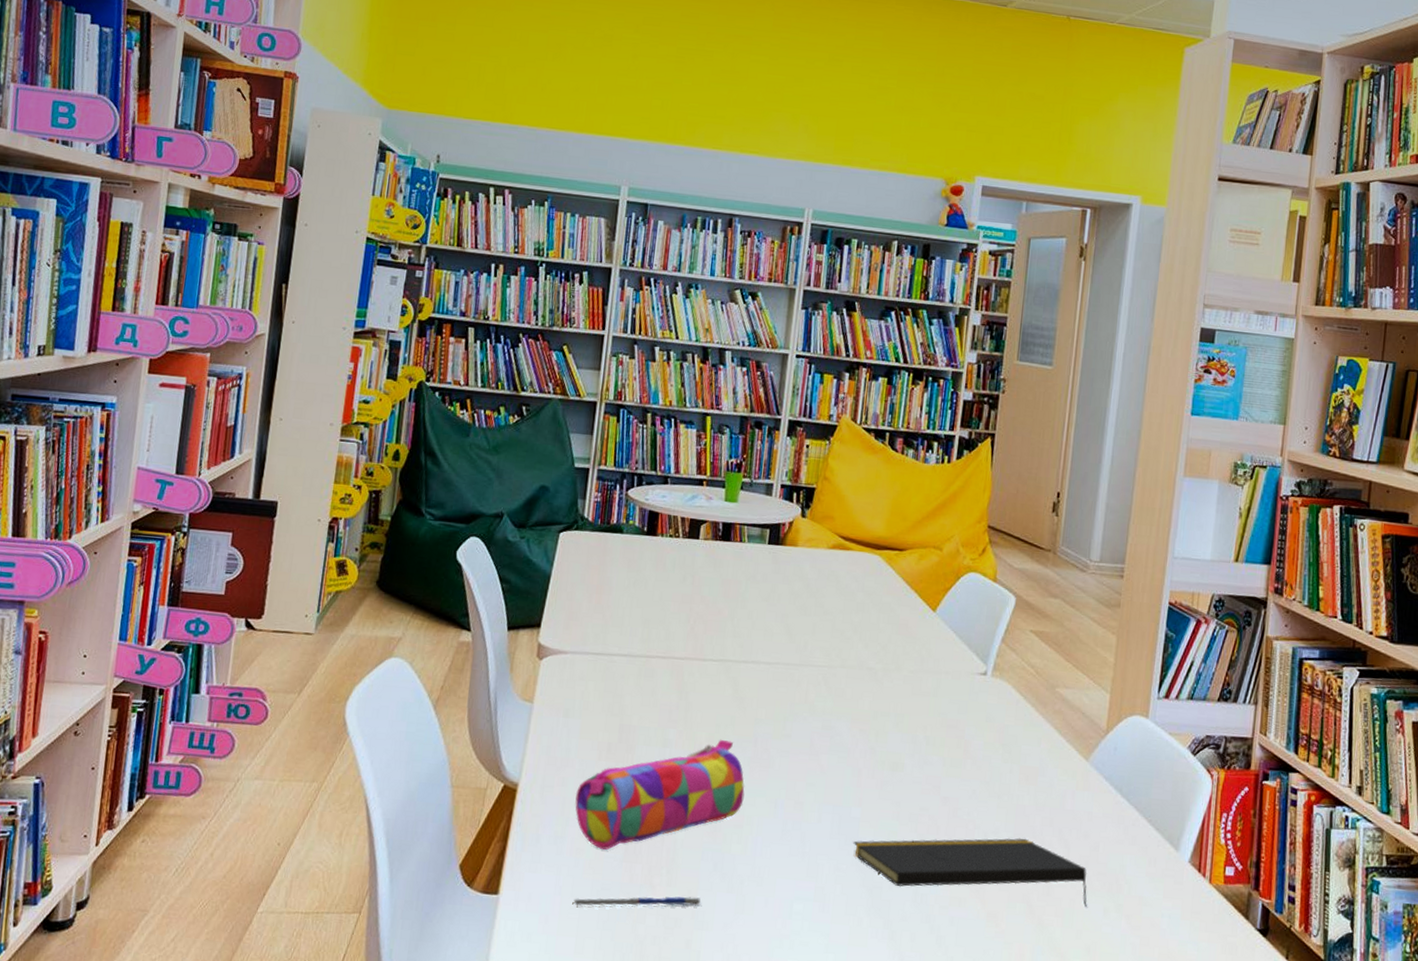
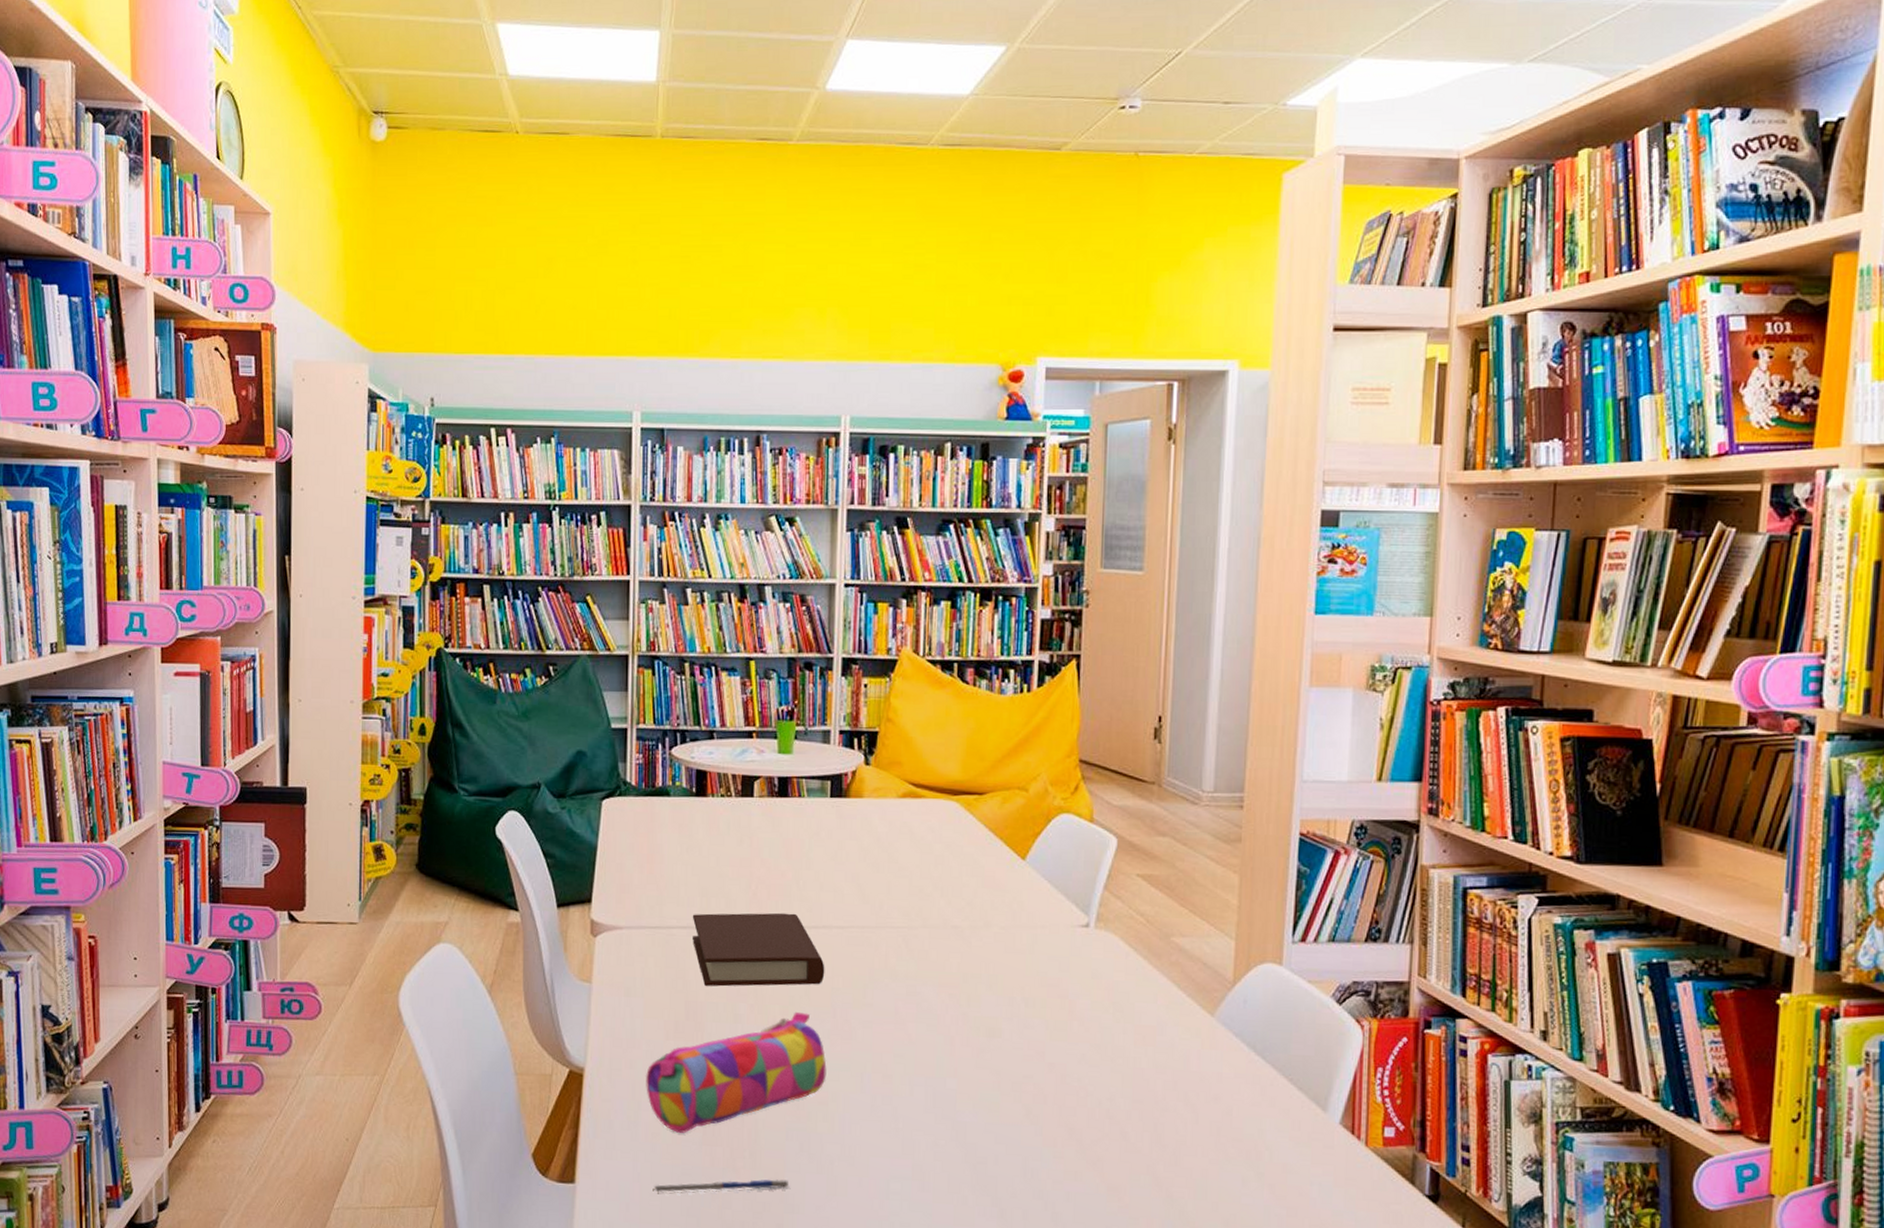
book: none [631,643,751,716] -> present [692,912,825,987]
notepad: present [853,838,1087,908] -> none [951,1104,1222,1178]

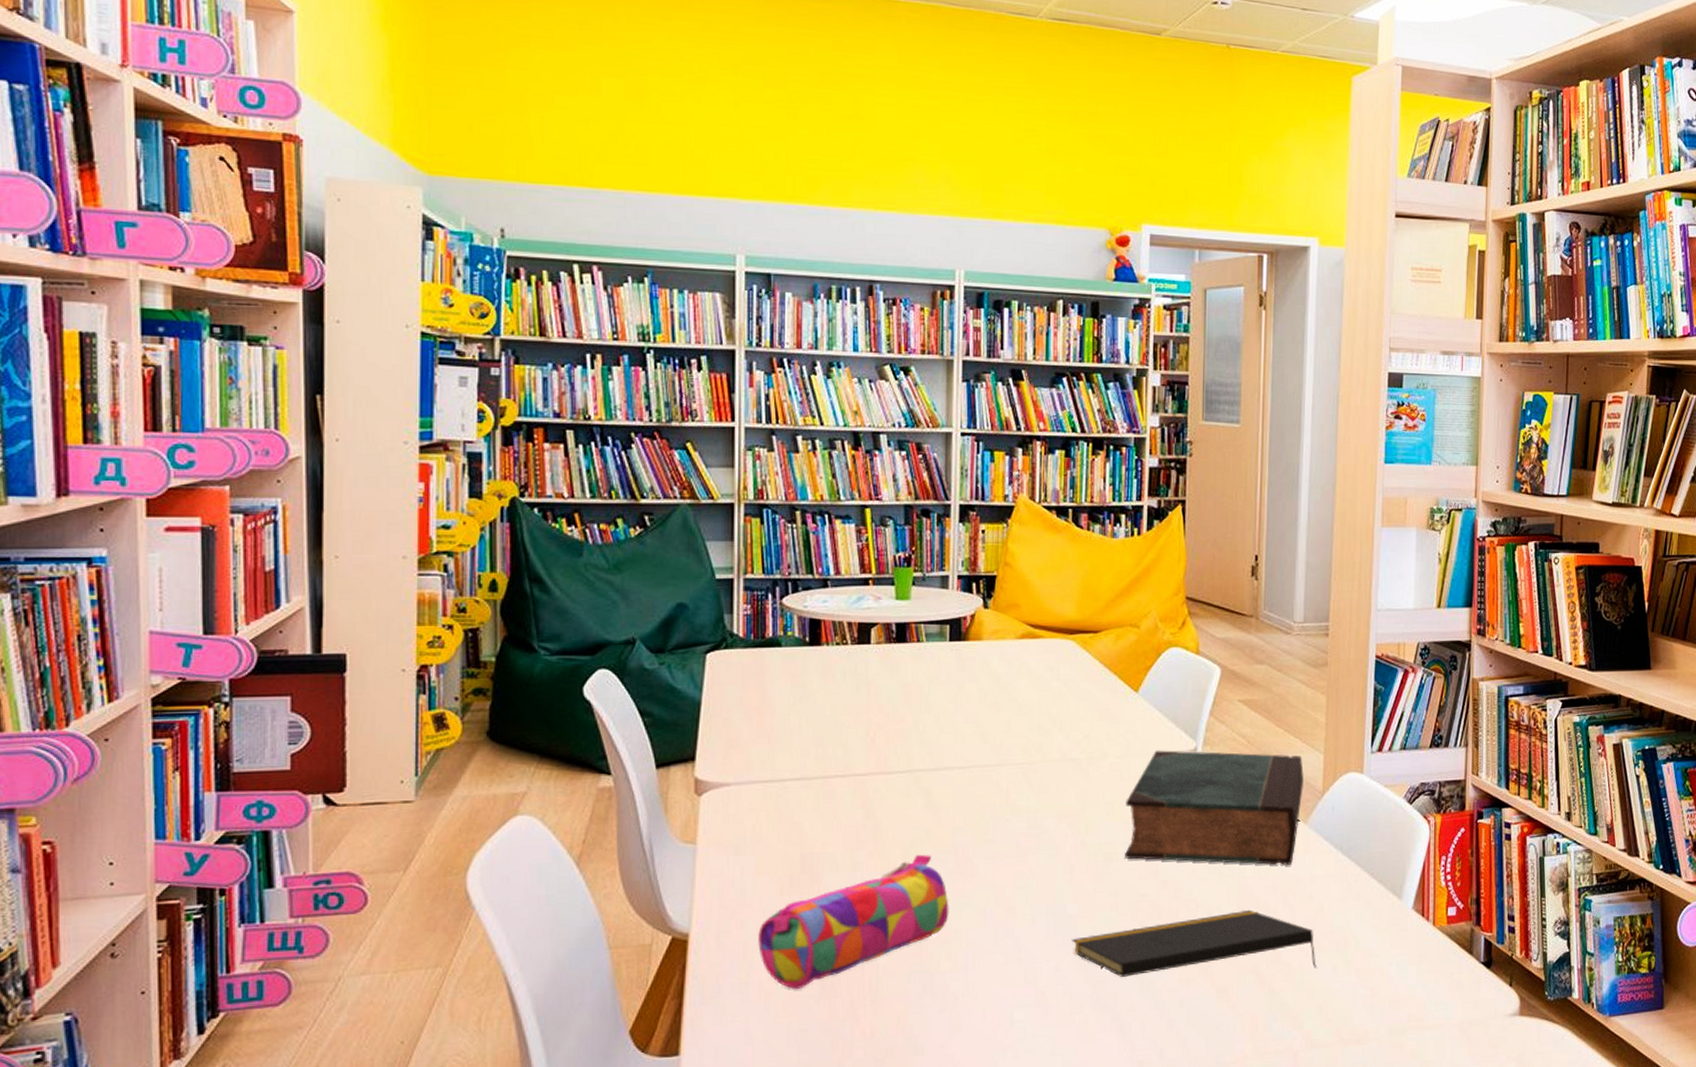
pen: present [653,1179,790,1195] -> none [767,1022,913,1055]
book: present [692,912,825,987] -> none [806,757,946,837]
notepad: none [951,1104,1222,1178] -> present [1072,909,1316,978]
book: none [1009,923,1211,1060] -> present [1125,750,1304,865]

